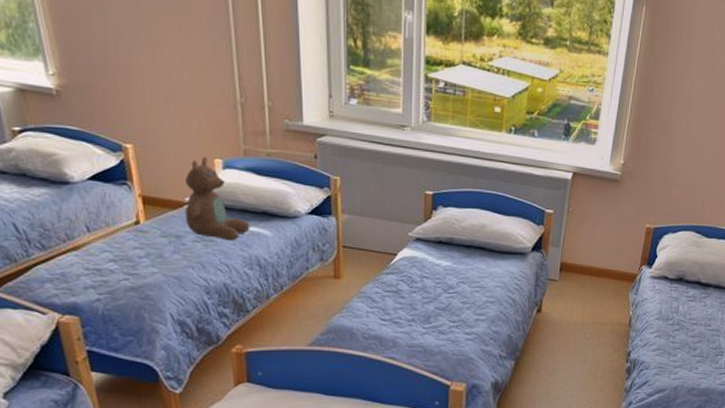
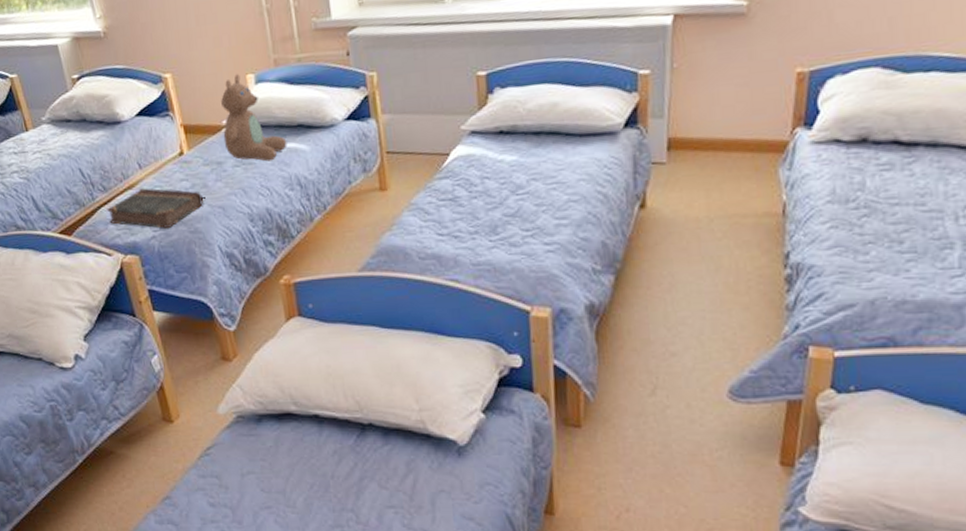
book: none [44,251,157,292] -> present [107,188,203,228]

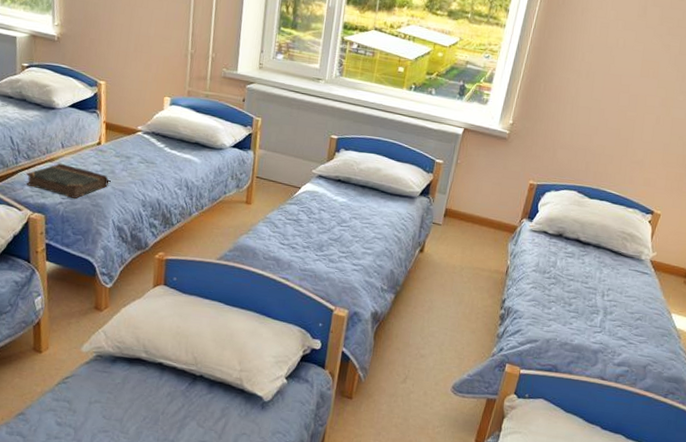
teddy bear: present [221,74,287,162] -> none [135,95,185,165]

